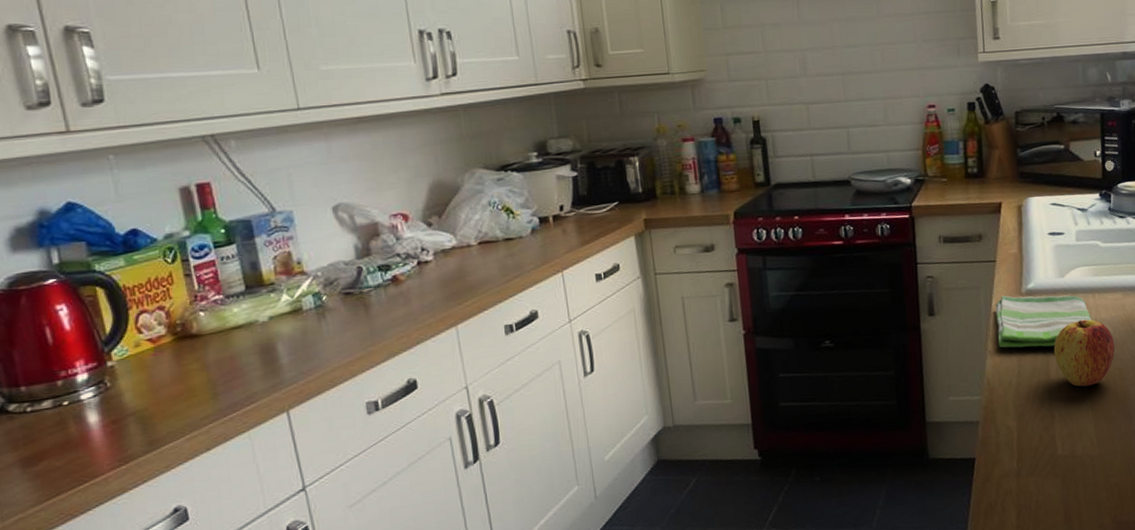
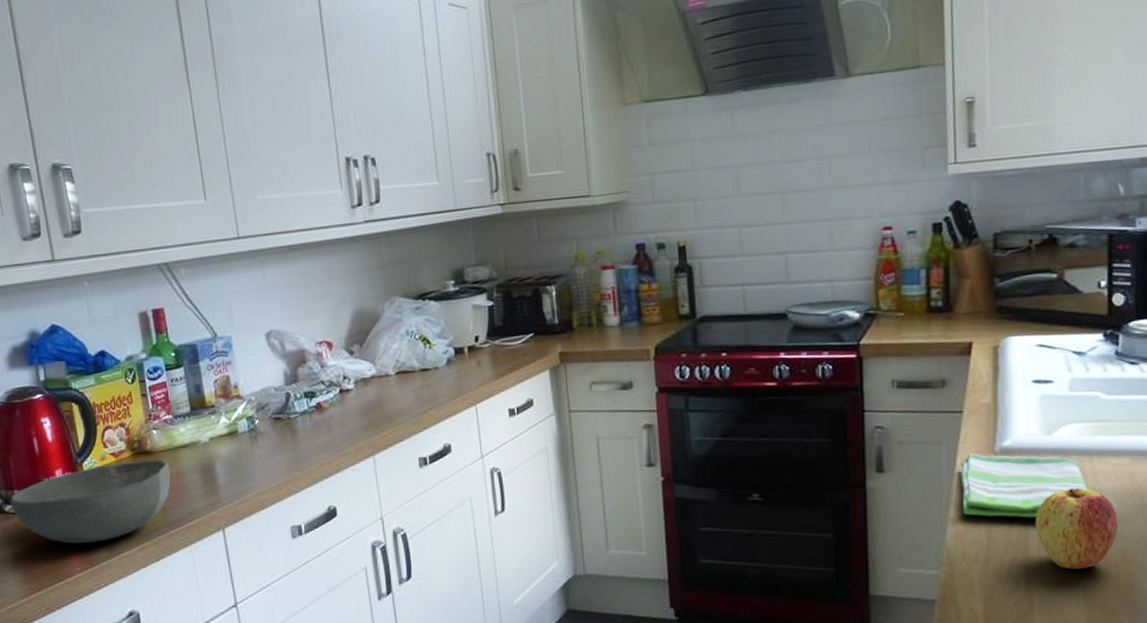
bowl: none [15,342,223,441] -> present [10,459,171,544]

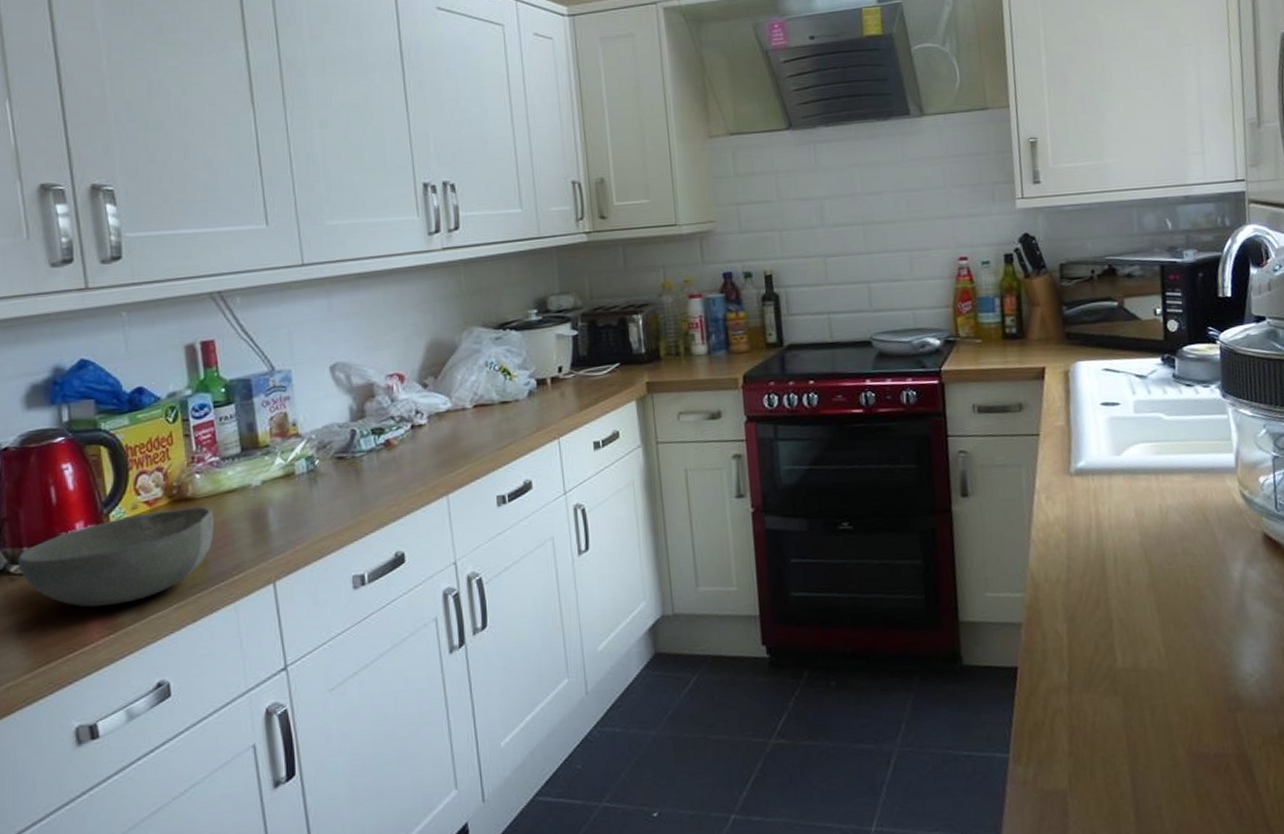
dish towel: present [960,453,1087,518] -> none [1039,475,1155,537]
apple: present [1035,487,1118,570] -> none [1110,505,1185,586]

